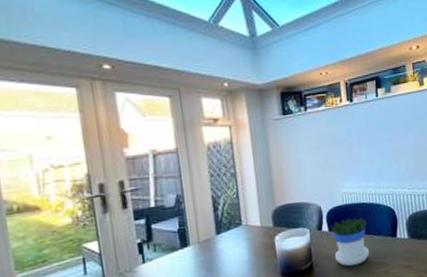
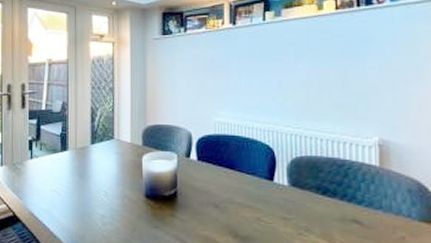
flowerpot: present [330,217,369,267] -> none [199,150,240,204]

